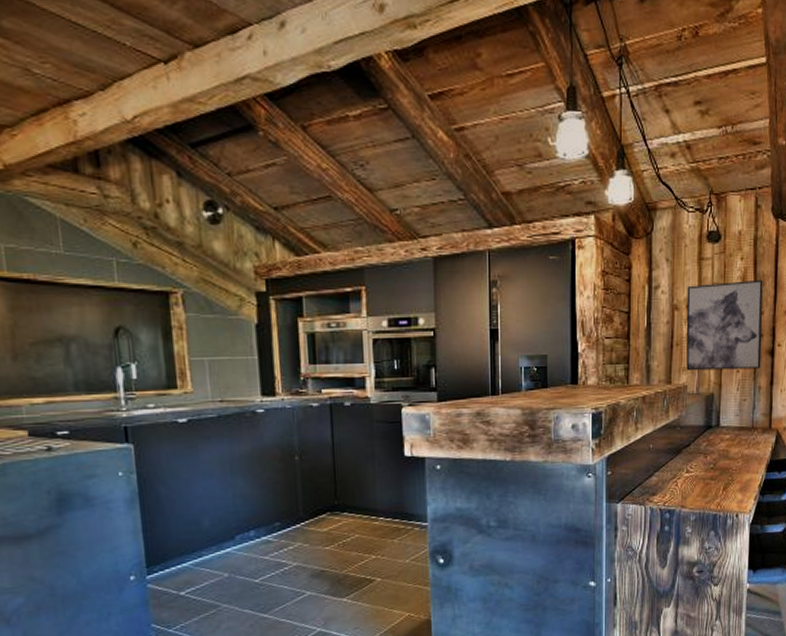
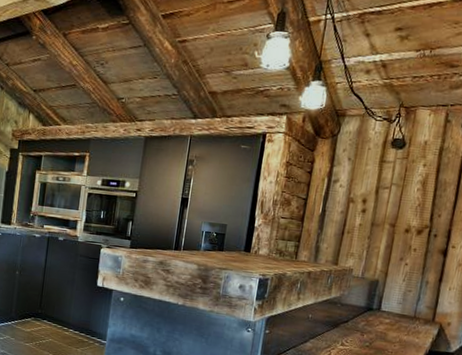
wall art: present [686,279,763,371] -> none [354,183,445,266]

